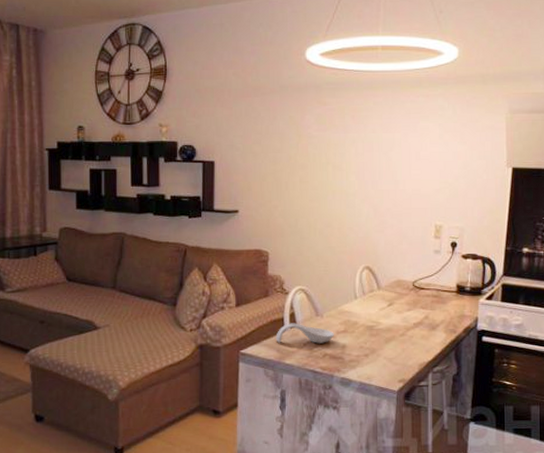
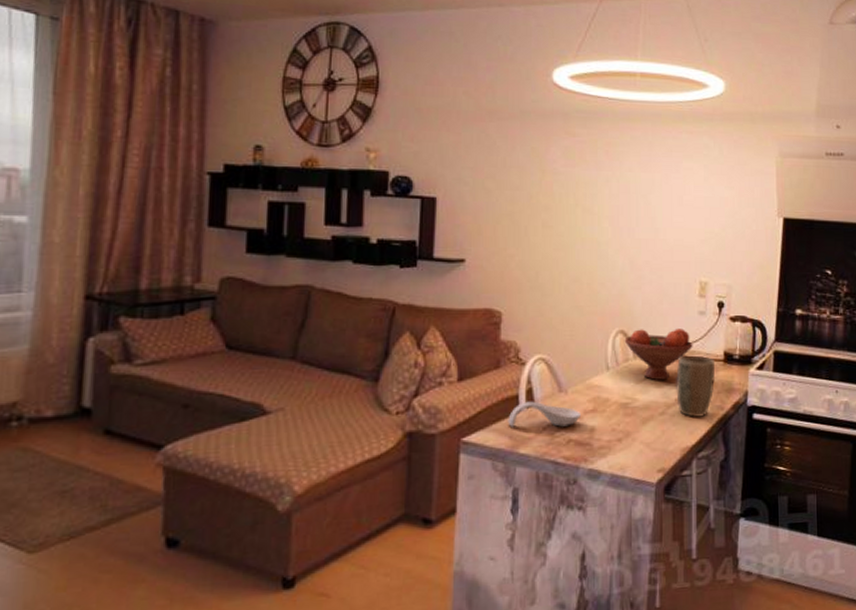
fruit bowl: none [369,265,429,307] -> present [624,329,693,380]
plant pot: none [414,287,448,340] -> present [676,355,715,418]

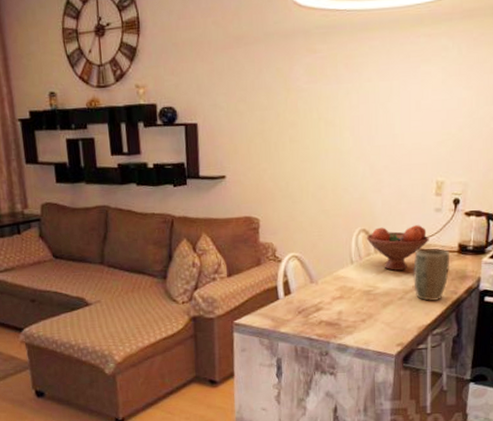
spoon rest: present [508,401,582,427] -> none [269,291,331,312]

